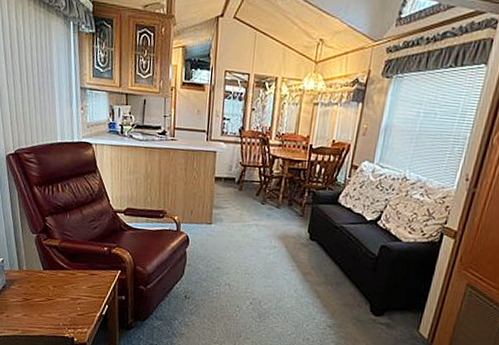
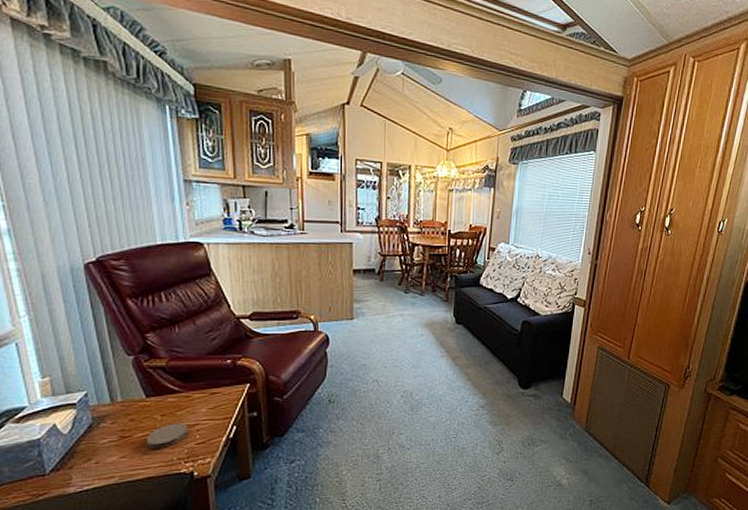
coaster: none [42,294,72,313] -> present [147,423,188,448]

